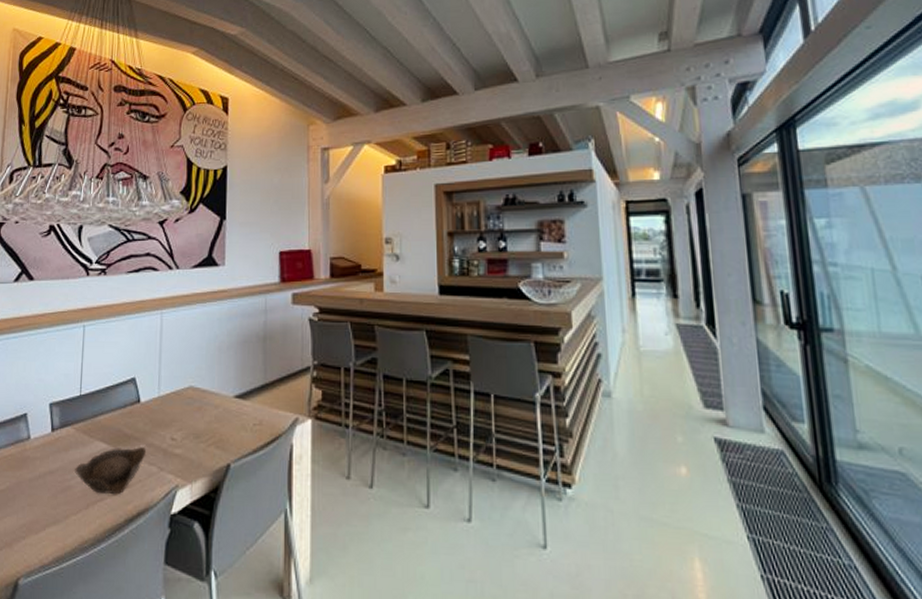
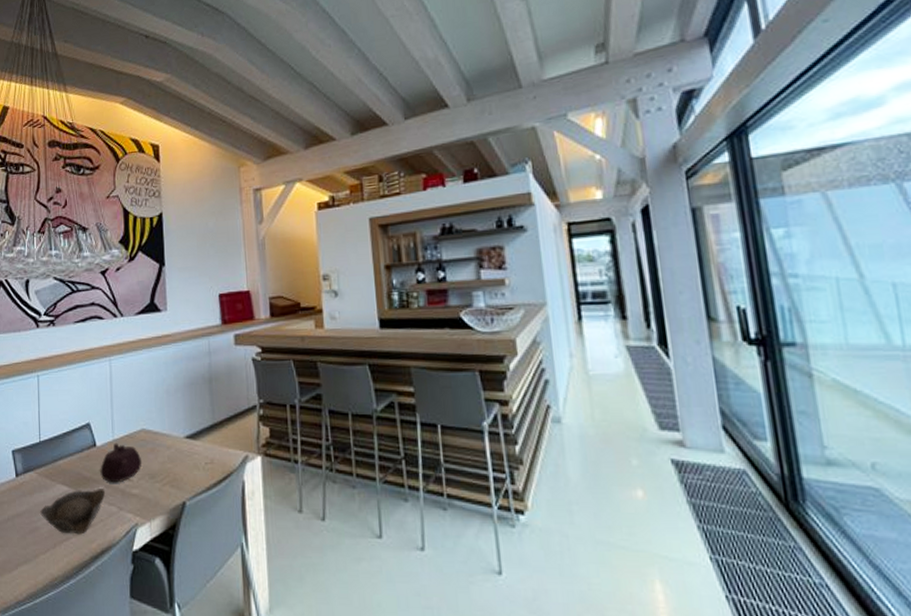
teapot: none [142,399,187,442] -> present [100,443,141,483]

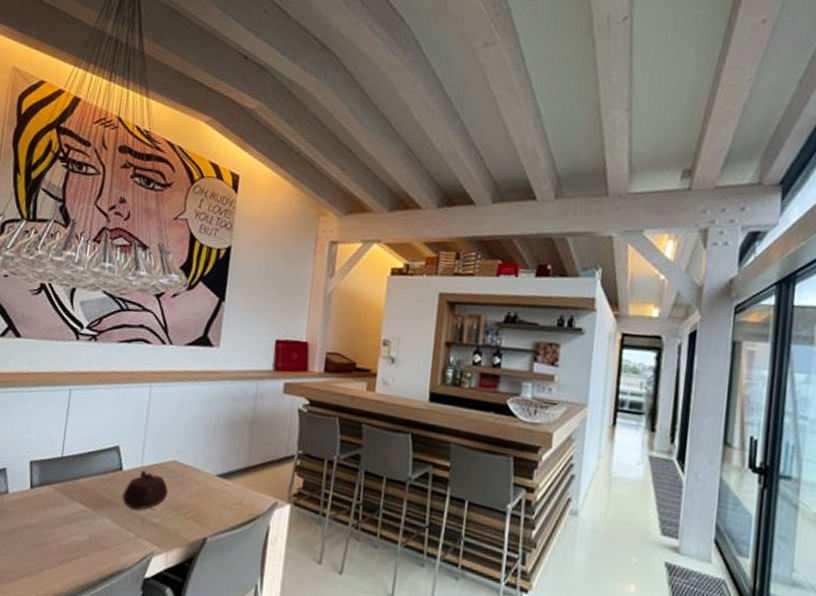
bowl: present [40,489,106,535] -> none [51,510,125,555]

